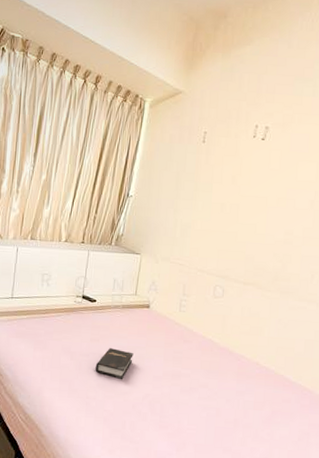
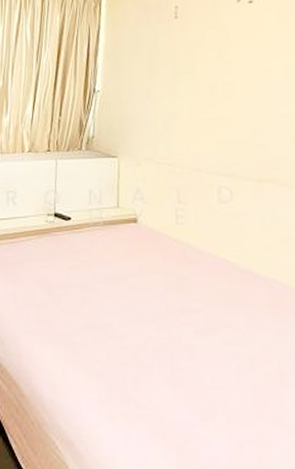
hardback book: present [95,348,134,379] -> none [78,277,125,318]

